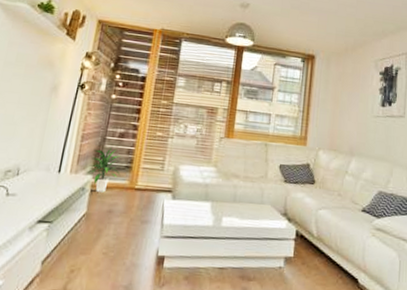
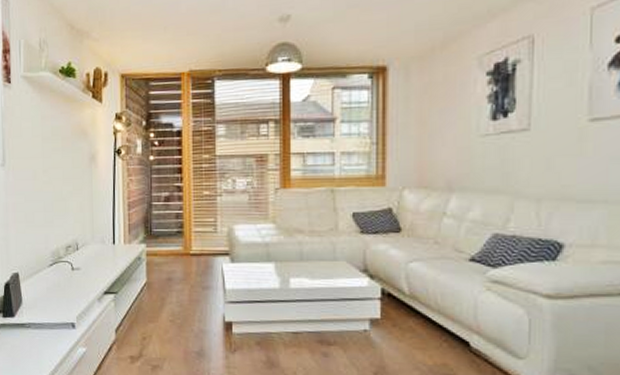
indoor plant: present [88,147,121,192] -> none [141,212,172,260]

